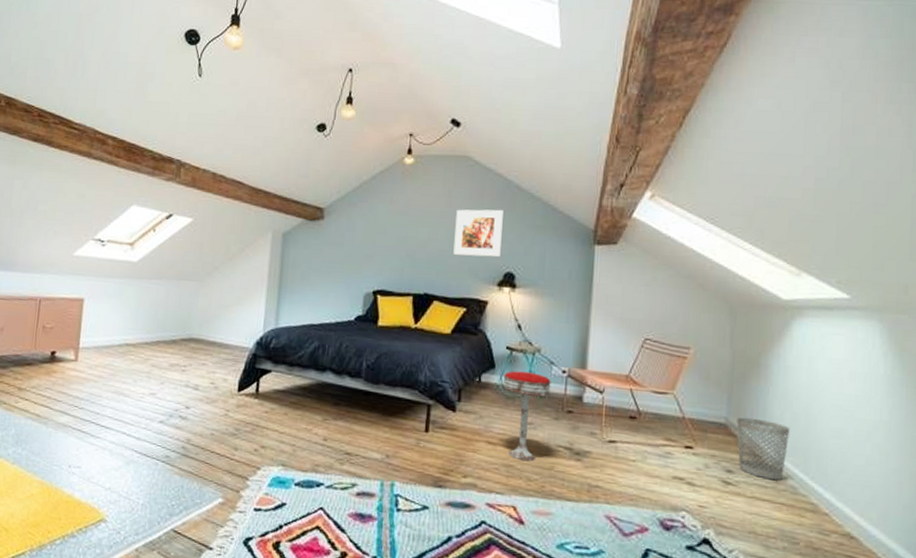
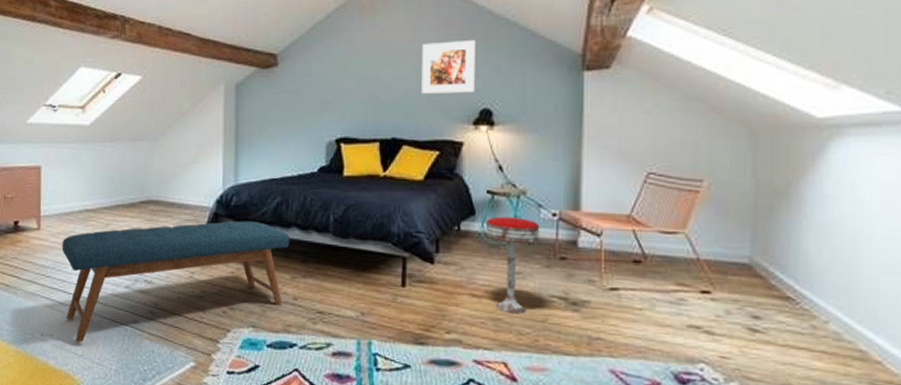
bench: none [97,362,325,476] -> present [62,220,290,343]
wastebasket: present [736,417,791,481] -> none [763,255,831,326]

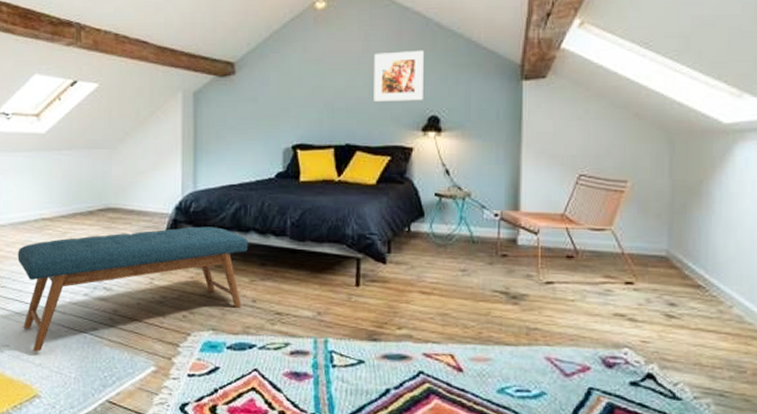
bar stool: present [486,216,540,315] -> none [434,218,483,309]

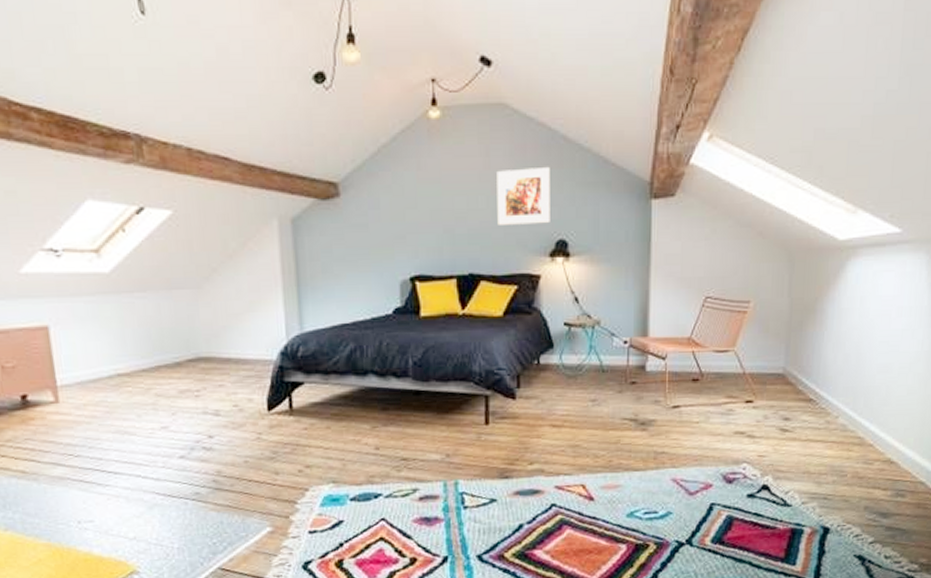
bench: present [17,226,249,352] -> none [90,372,368,525]

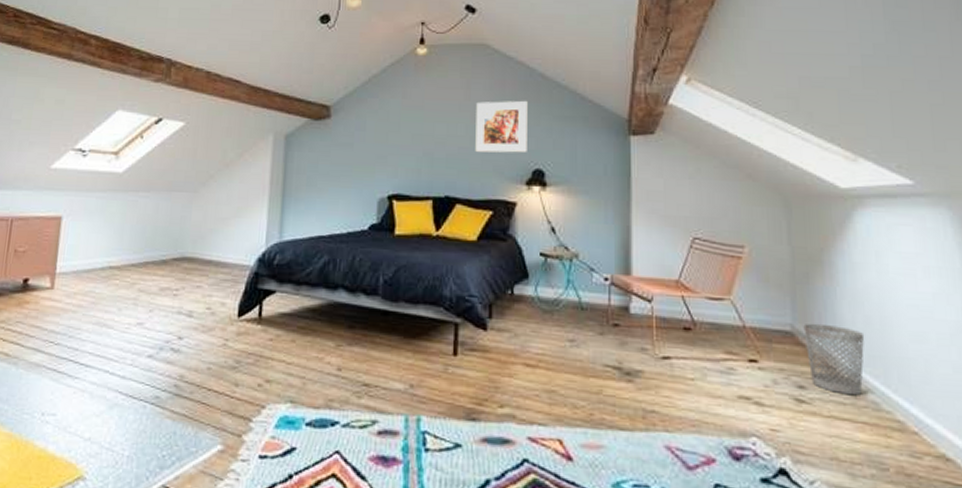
wastebasket: none [793,364,843,422] -> present [803,323,865,396]

